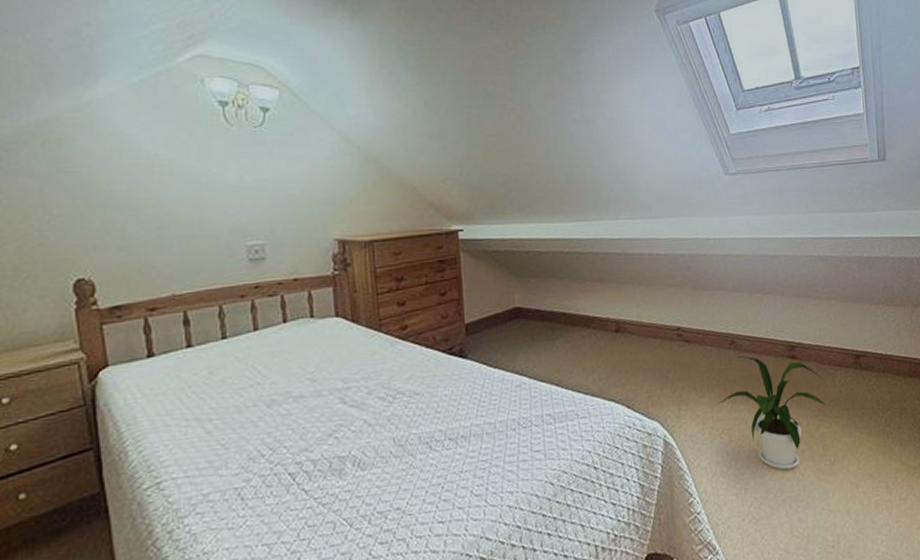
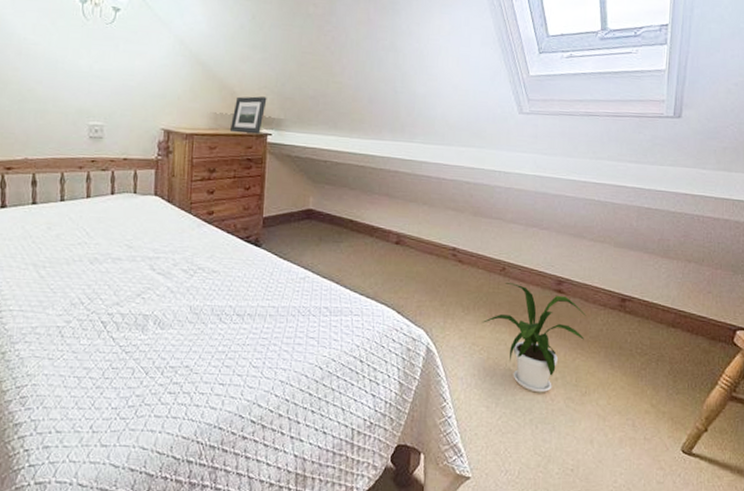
picture frame: none [414,189,453,234] -> present [229,96,267,134]

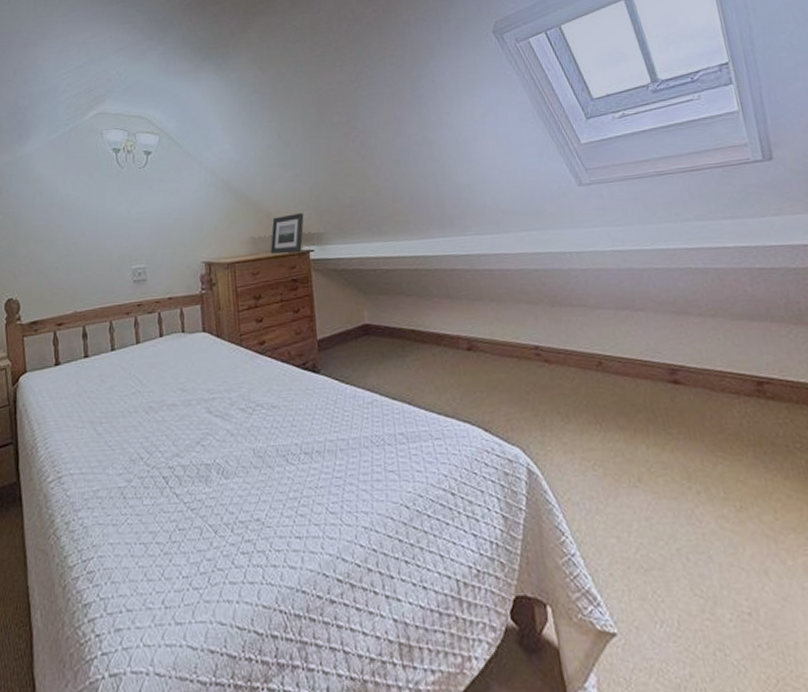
house plant: present [482,283,586,393] -> none [587,379,722,514]

